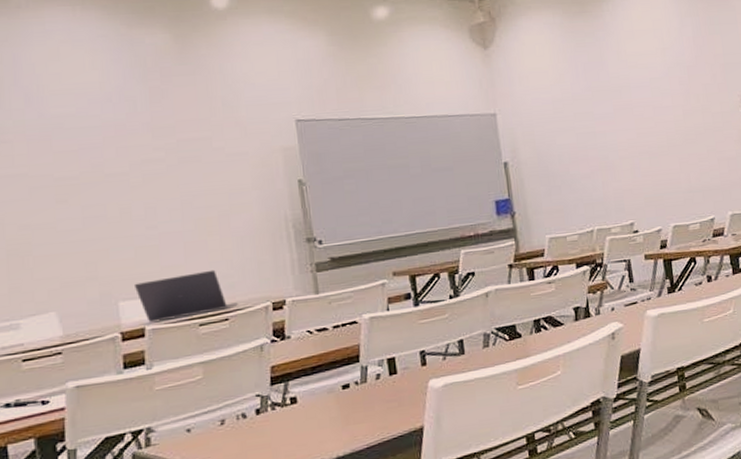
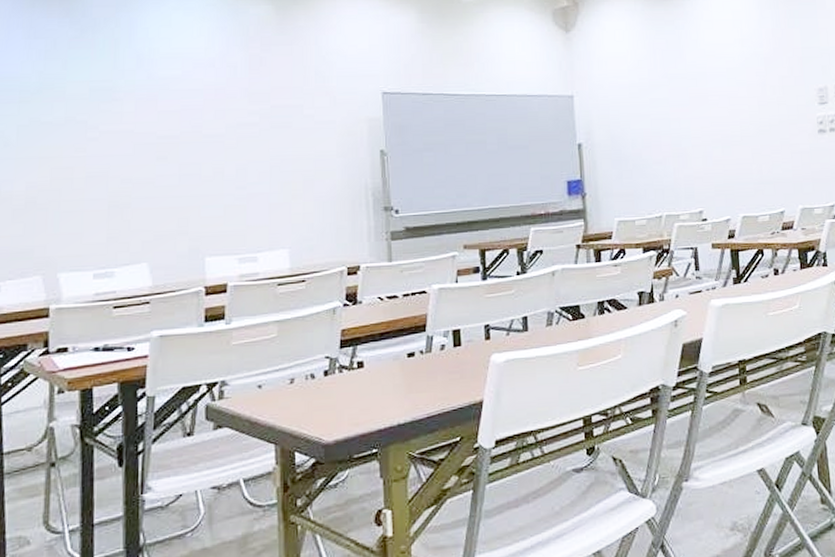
laptop: present [133,269,238,323] -> none [220,232,315,280]

